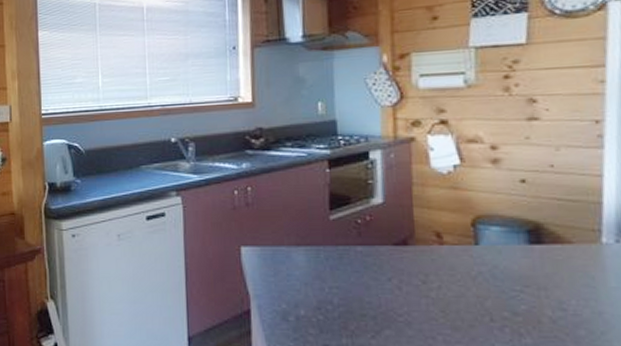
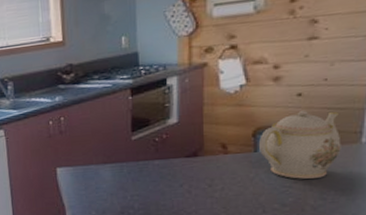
teapot: none [480,200,579,282] -> present [259,111,341,179]

